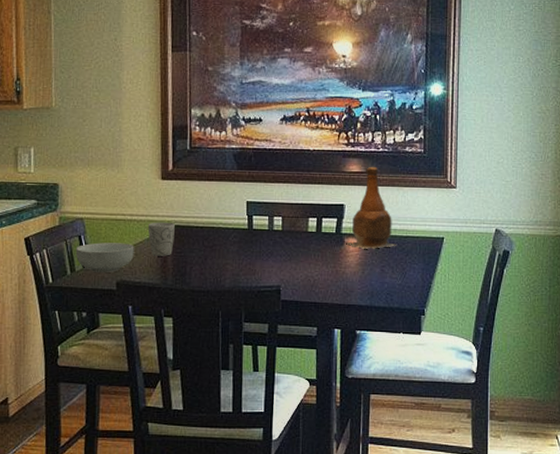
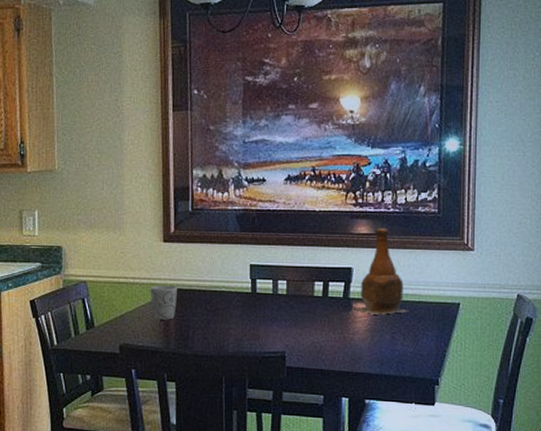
cereal bowl: present [75,242,134,273] -> none [79,305,137,337]

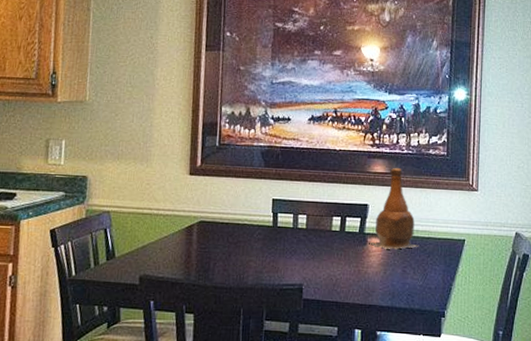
mug: present [150,285,177,320] -> none [173,217,201,252]

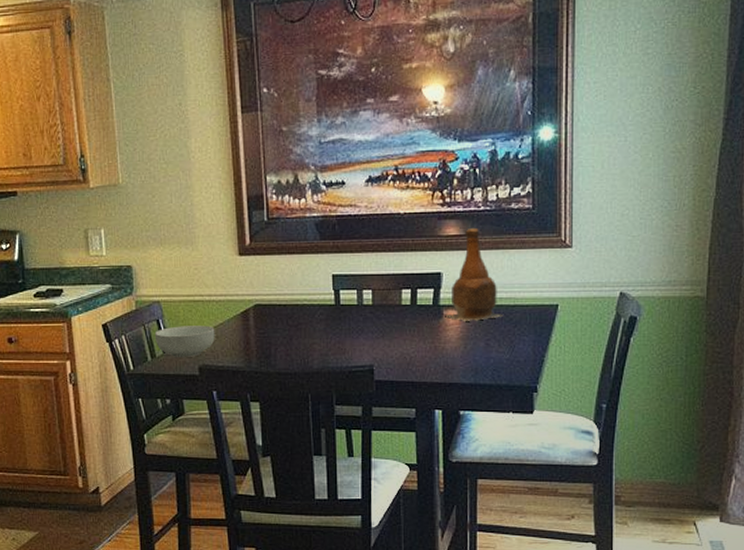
cereal bowl: none [100,236,159,267] -> present [154,325,215,358]

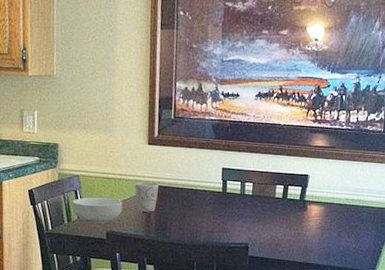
mug: none [227,301,256,338] -> present [135,182,158,212]
bottle: present [446,227,503,321] -> none [309,141,353,216]

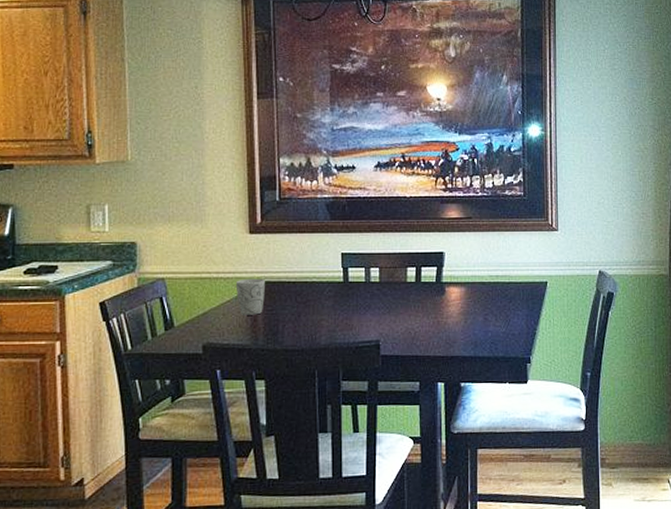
cereal bowl: present [72,197,123,224] -> none [156,303,221,337]

